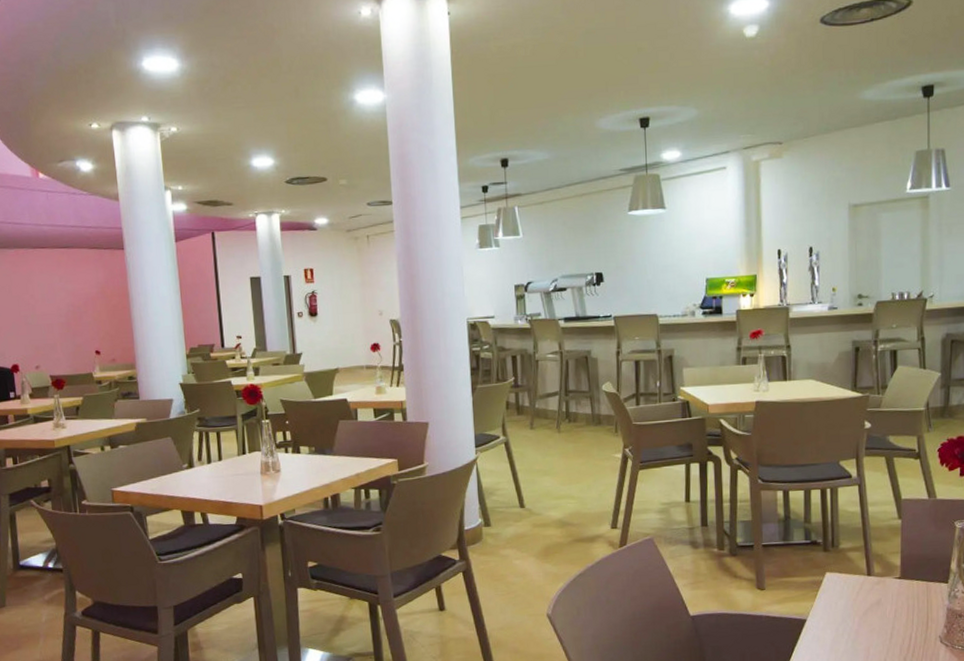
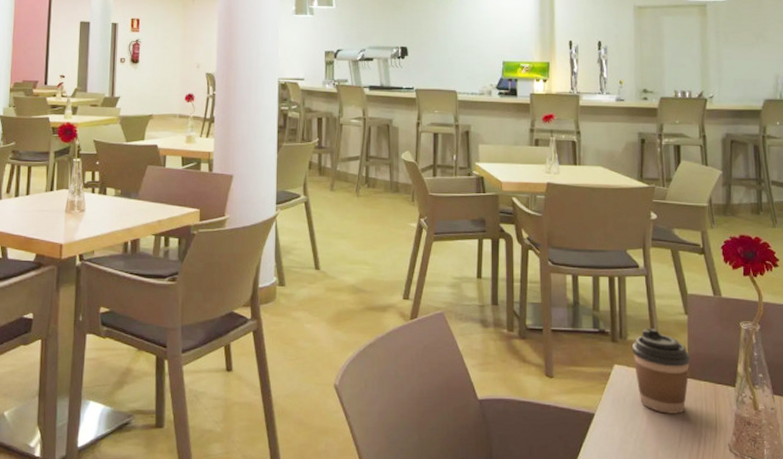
coffee cup: none [843,535,903,614] -> present [631,329,691,414]

